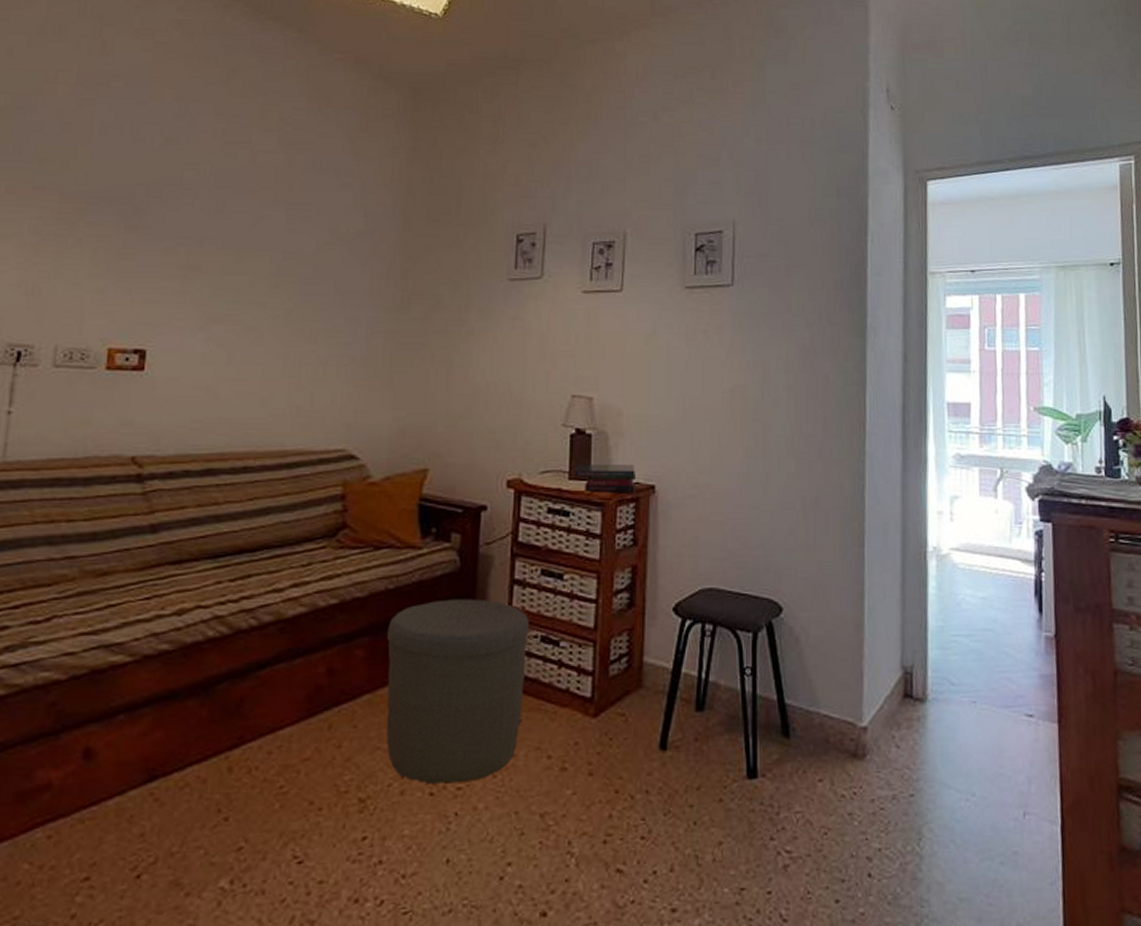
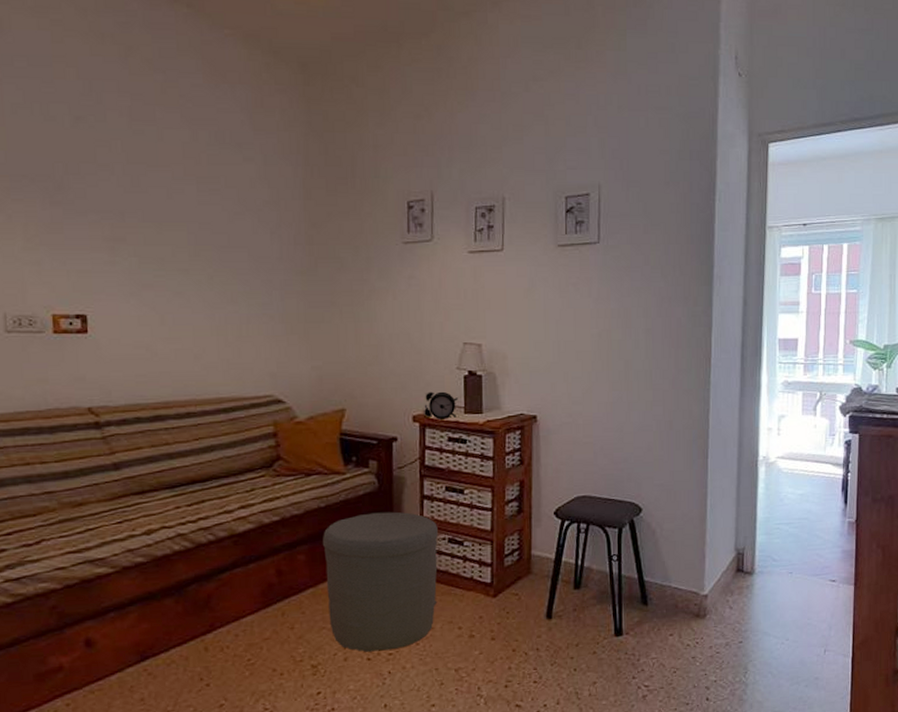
alarm clock: none [521,452,563,486] -> present [424,391,459,419]
books: present [575,463,635,494] -> none [470,399,520,423]

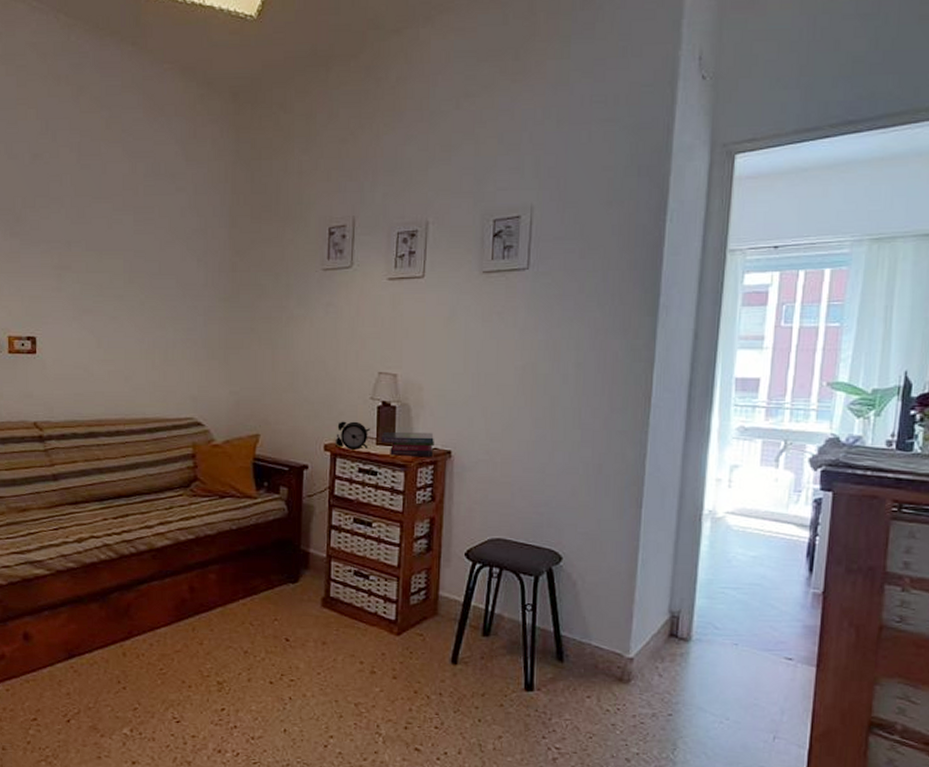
woven basket: present [322,511,438,652] -> none [232,538,344,676]
books: none [470,399,520,423] -> present [382,431,434,458]

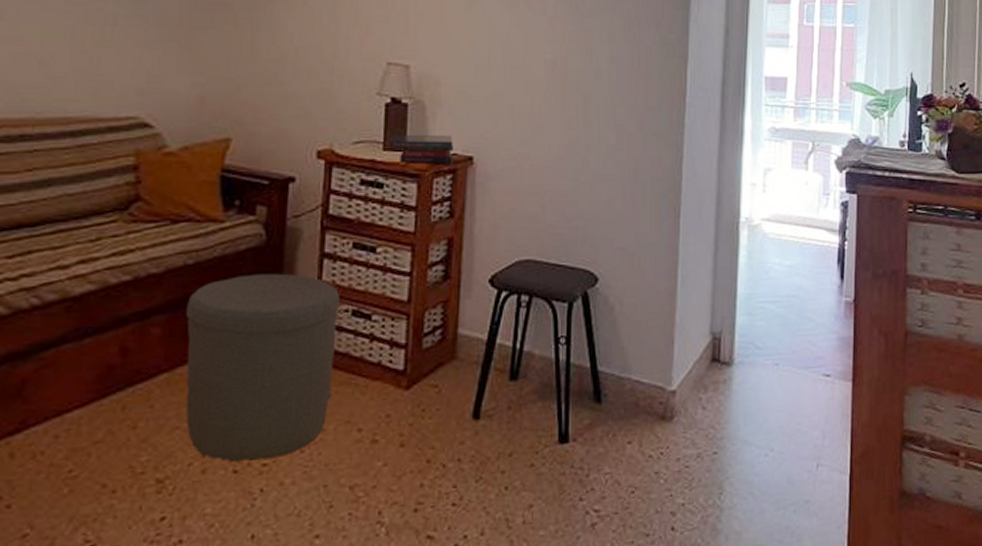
woven basket: none [232,538,344,676] -> present [185,273,339,462]
alarm clock: present [336,421,371,450] -> none [332,121,377,157]

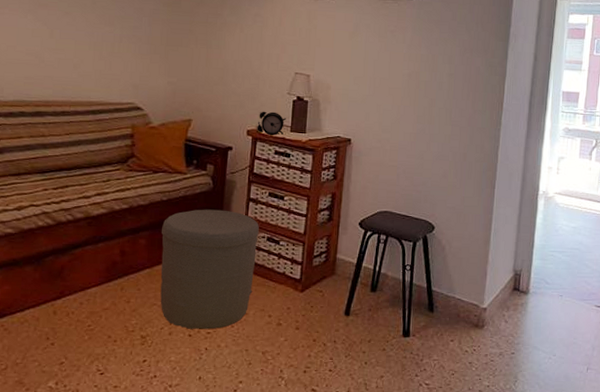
alarm clock: none [332,121,377,157] -> present [257,111,287,135]
books: present [390,134,453,165] -> none [295,121,338,144]

